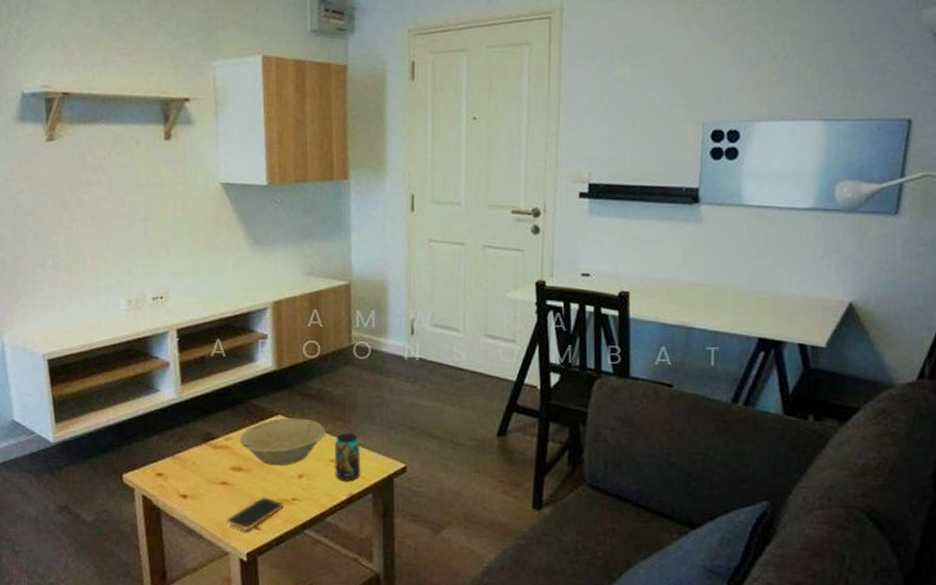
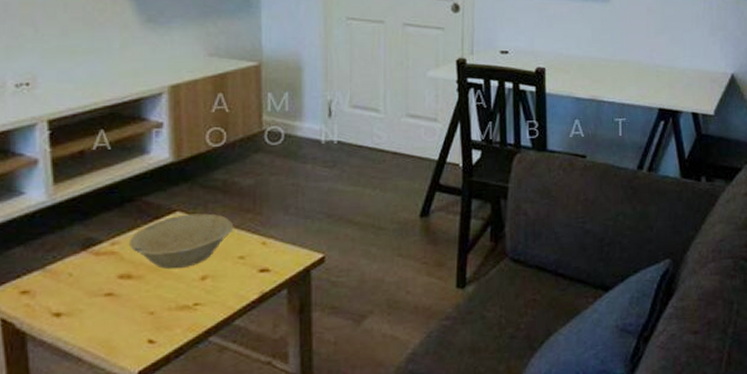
smartphone: present [226,497,284,531] -> none [112,305,184,347]
beverage can: present [334,433,361,481] -> none [243,226,274,278]

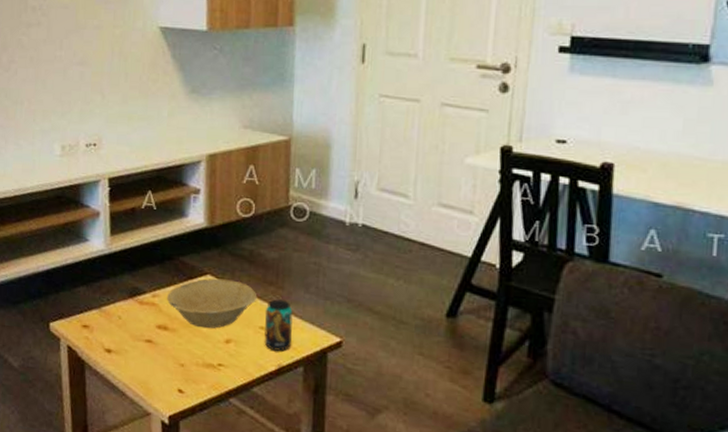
beverage can: none [243,226,274,278] -> present [264,299,293,351]

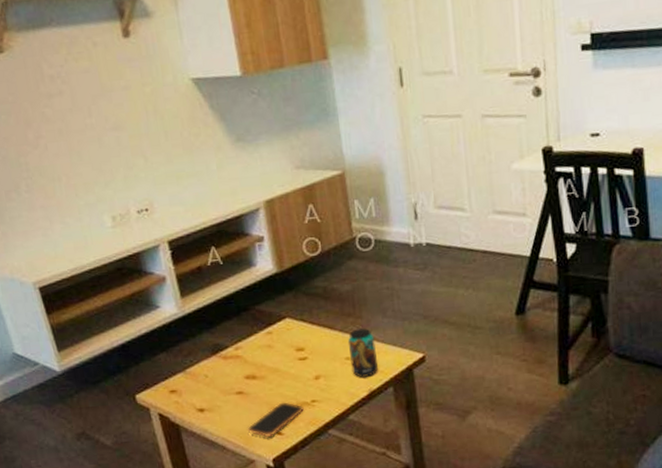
smartphone: none [149,359,209,393] -> present [247,402,304,438]
bowl: present [166,278,258,329] -> none [249,318,339,371]

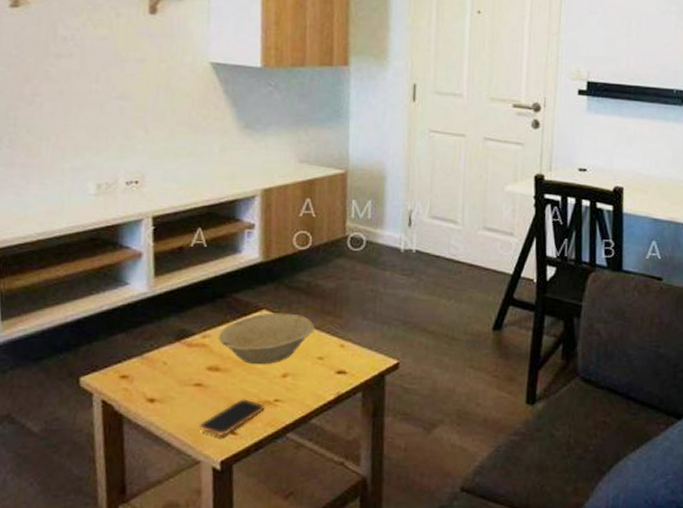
bowl: none [249,318,339,371] -> present [218,313,315,365]
beverage can: present [347,328,379,377] -> none [322,328,351,379]

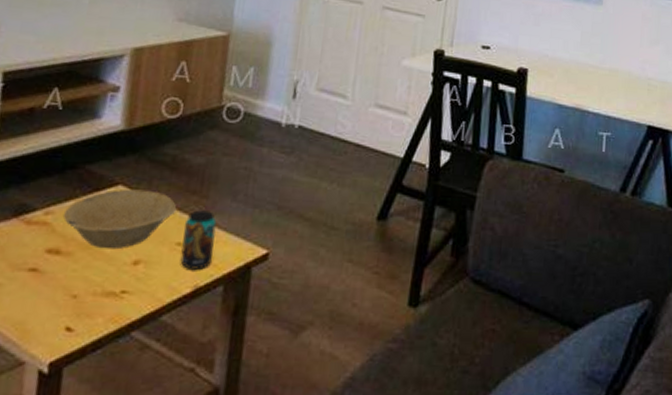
smartphone: present [199,399,265,437] -> none [28,288,109,333]
beverage can: none [322,328,351,379] -> present [180,210,217,270]

